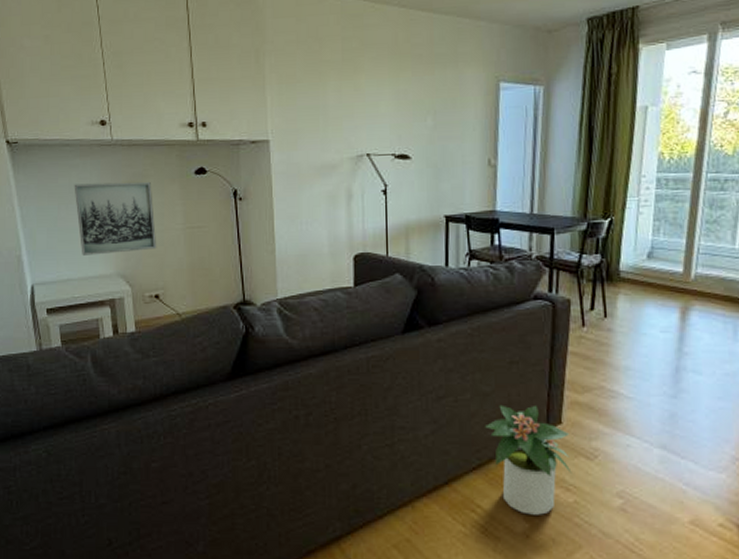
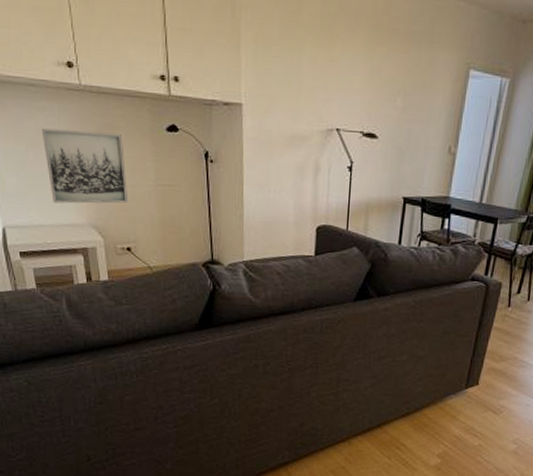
potted plant: present [485,404,572,515] -> none [416,366,484,454]

